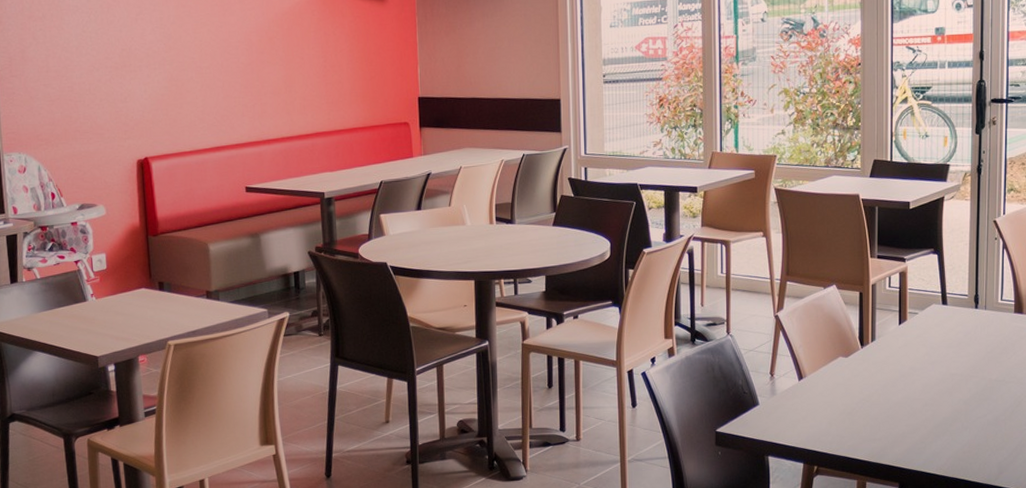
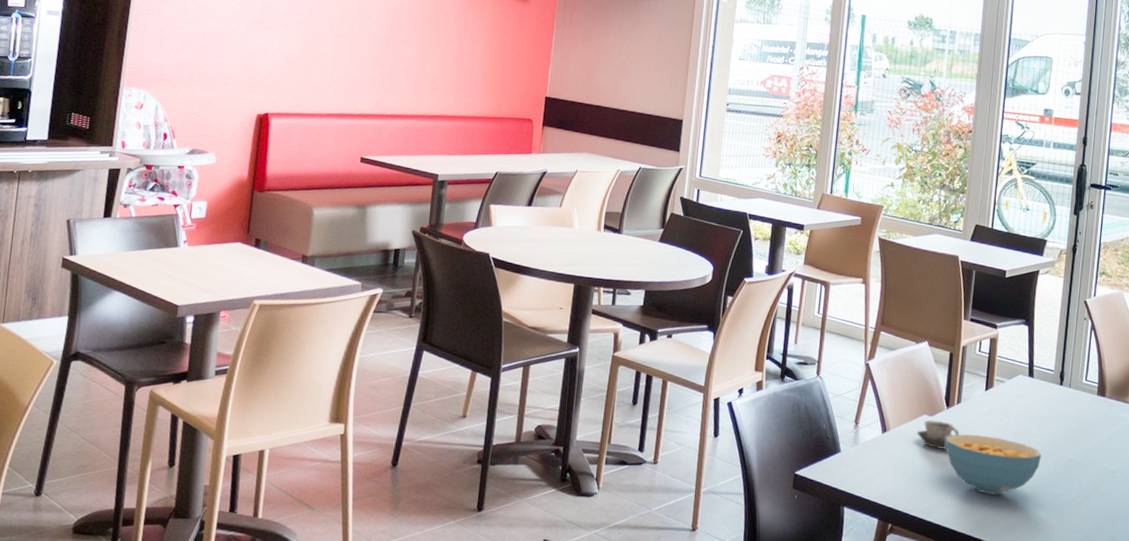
cup: none [834,361,876,389] -> present [917,420,959,450]
cereal bowl: none [863,368,962,425] -> present [945,434,1042,495]

